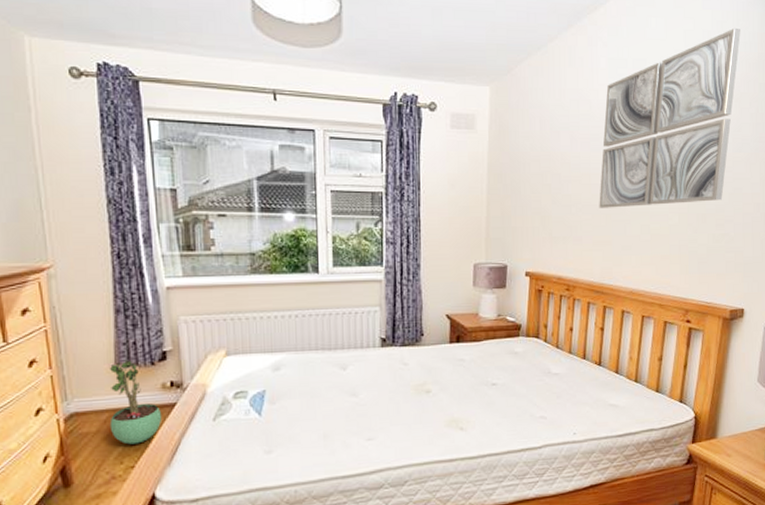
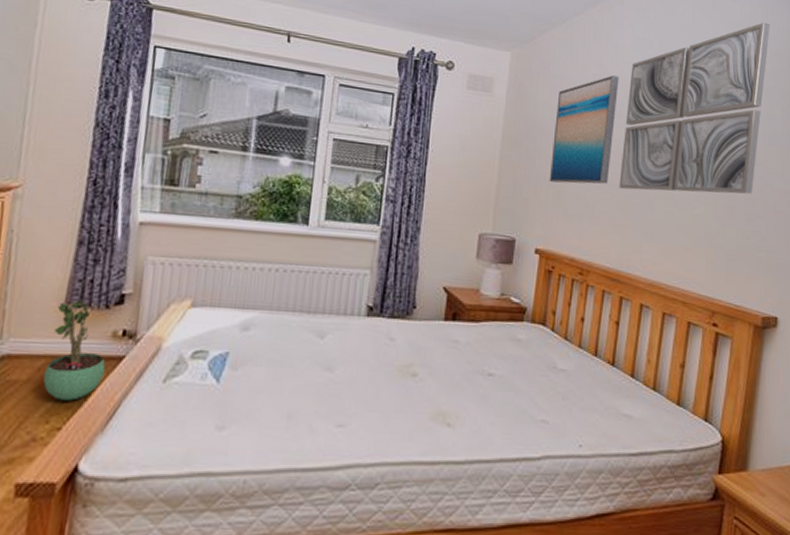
wall art: none [534,99,595,209] -> present [549,75,619,184]

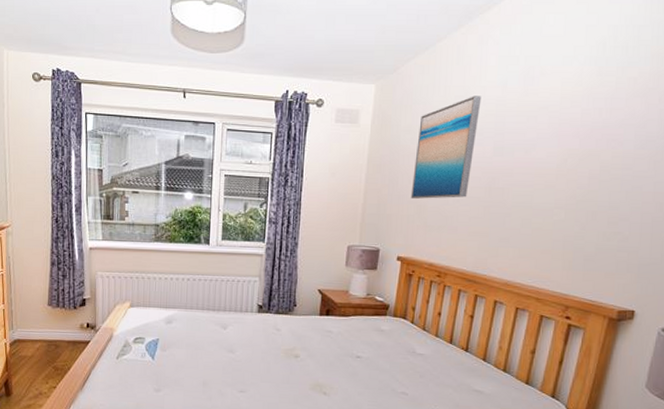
potted plant: present [43,299,106,401] -> none [41,302,79,370]
wall art: present [619,22,770,194] -> none [478,21,654,201]

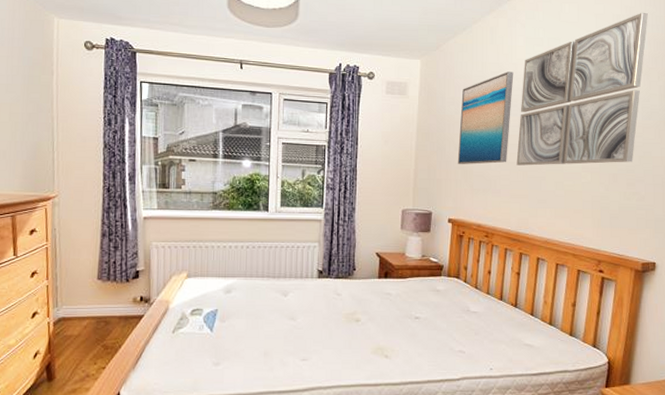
wall art: none [478,21,654,201] -> present [516,12,648,166]

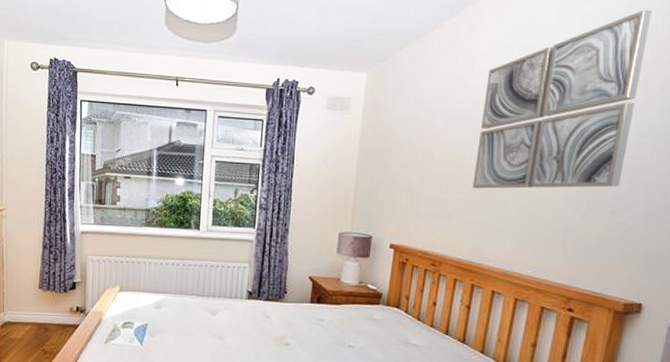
wall art: present [457,72,514,164] -> none [403,83,475,186]

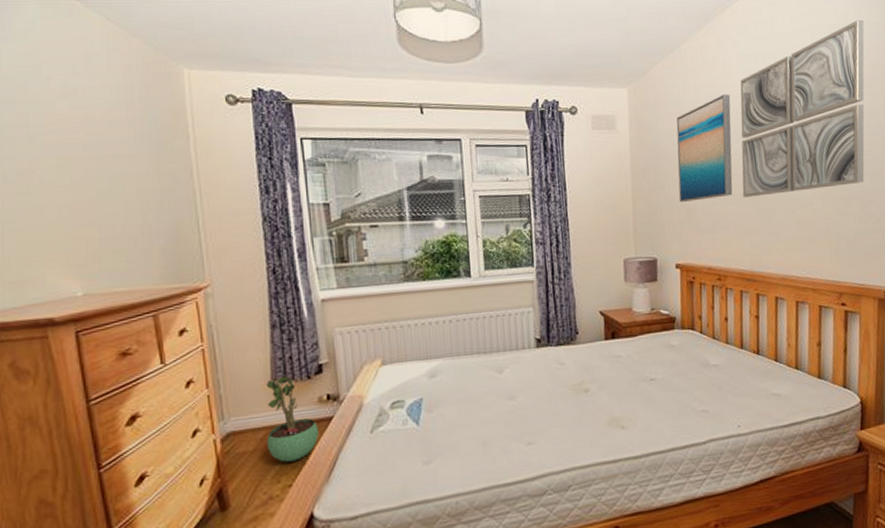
potted plant: none [30,285,68,353] -> present [266,375,320,462]
wall art: none [403,83,475,186] -> present [676,94,733,202]

